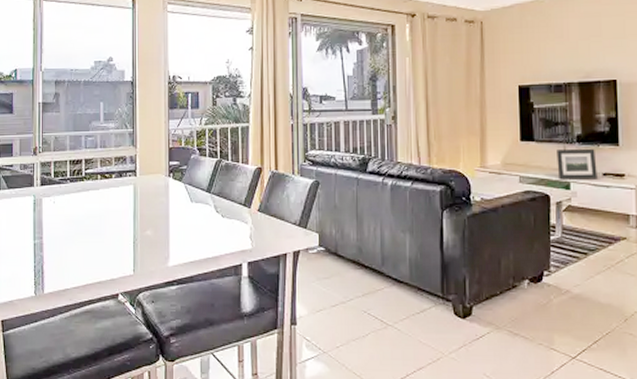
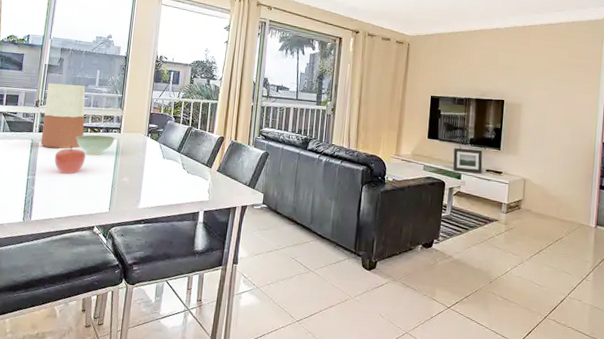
vase: none [44,124,93,204] -> present [40,83,86,149]
fruit: none [62,197,99,233] -> present [54,145,86,174]
bowl: none [84,181,130,208] -> present [75,134,115,156]

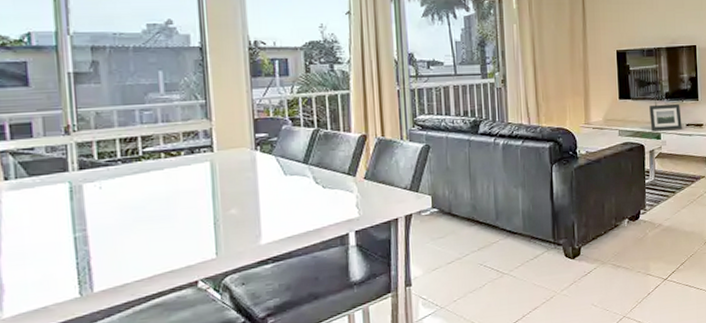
vase: present [40,83,86,149] -> none [80,96,155,190]
fruit: present [54,145,86,174] -> none [113,179,166,220]
bowl: present [75,134,115,156] -> none [143,158,206,189]

